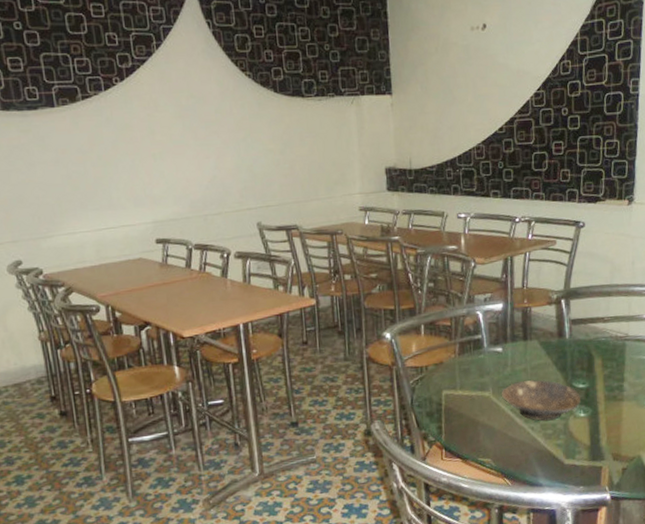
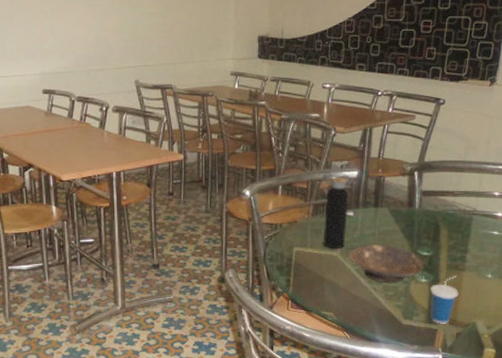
water bottle: none [472,304,497,389] -> present [323,171,349,249]
cup: none [590,406,620,460] -> present [430,275,458,324]

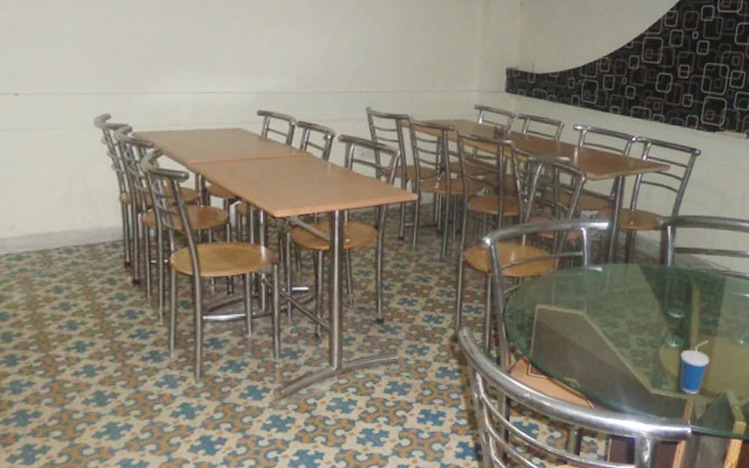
water bottle: present [323,171,349,249] -> none [568,221,598,307]
bowl: present [348,244,423,283] -> none [595,303,674,348]

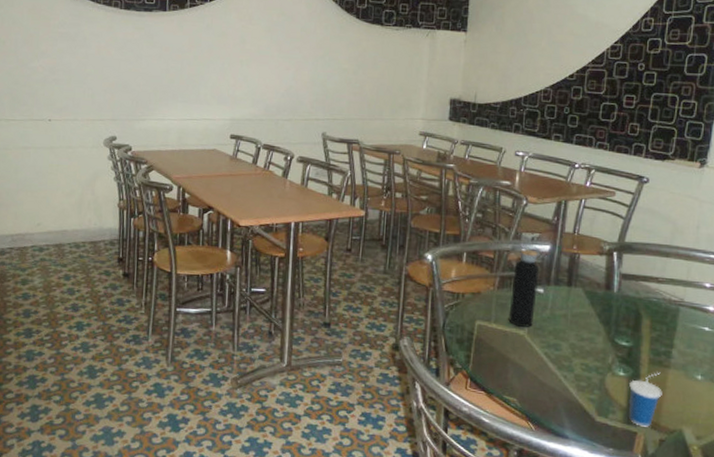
water bottle: none [568,221,598,307] -> present [508,243,540,327]

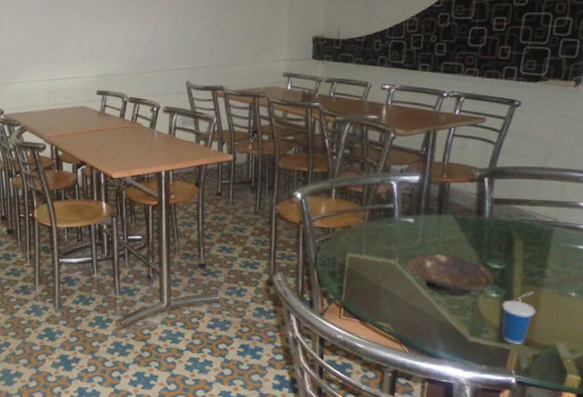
water bottle: present [508,243,540,327] -> none [379,175,409,256]
bowl: none [536,326,622,373] -> present [407,253,494,296]

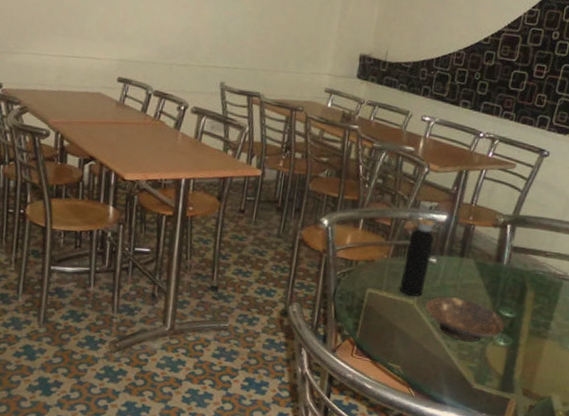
water bottle: none [379,175,409,256] -> present [399,211,436,297]
cup: present [501,292,536,344] -> none [504,342,538,394]

